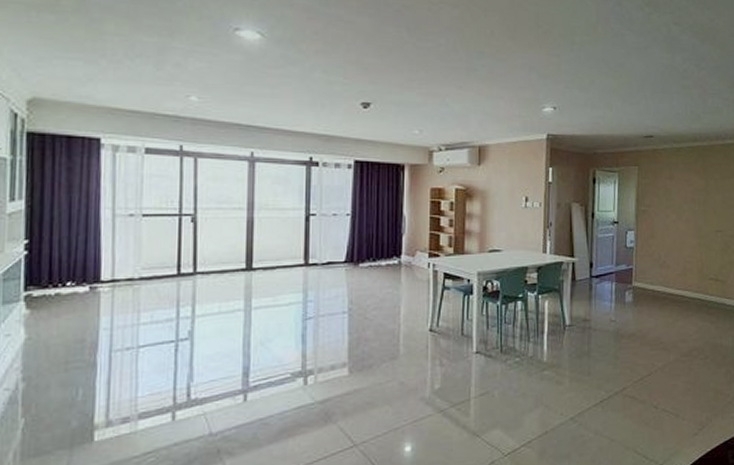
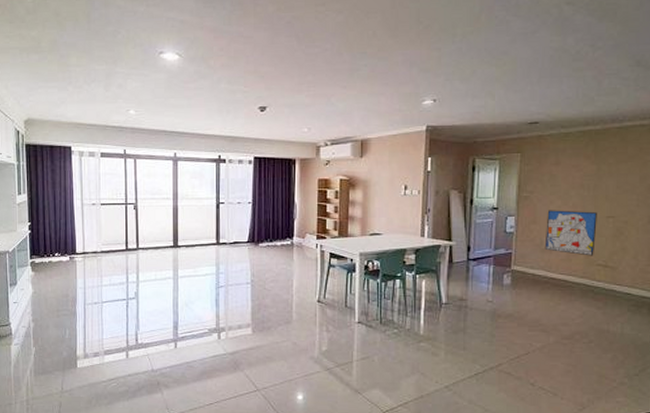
wall art: none [662,224,708,270] -> present [544,210,597,256]

